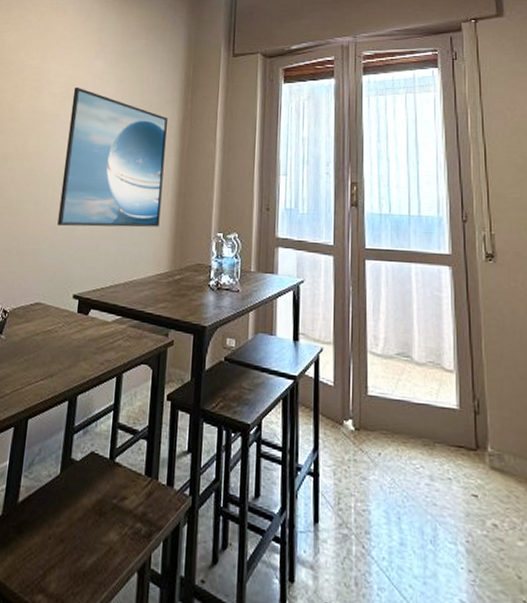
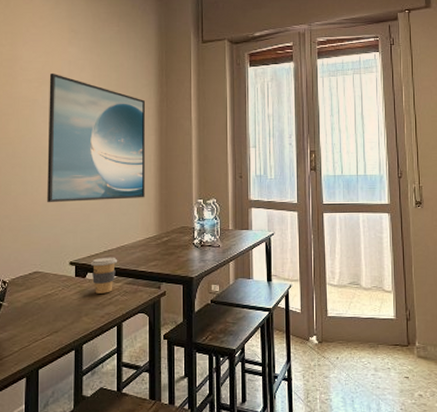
coffee cup: none [94,292,124,336] -> present [90,257,118,294]

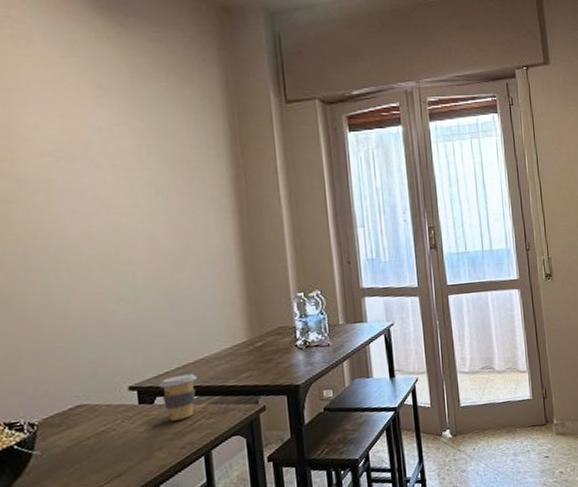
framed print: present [47,72,145,203] -> none [69,143,227,316]

